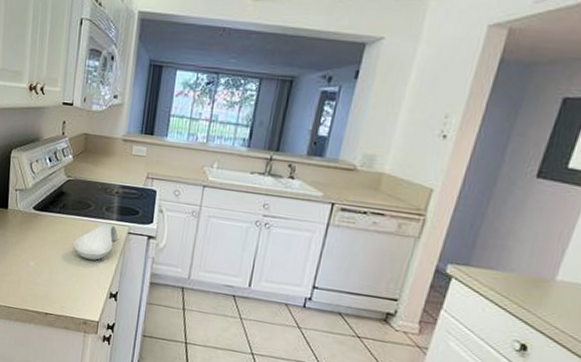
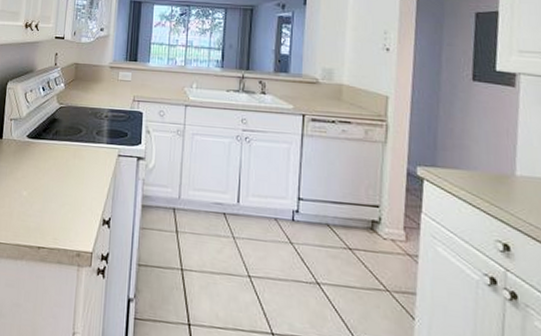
spoon rest: present [72,223,119,260] -> none [65,147,109,186]

